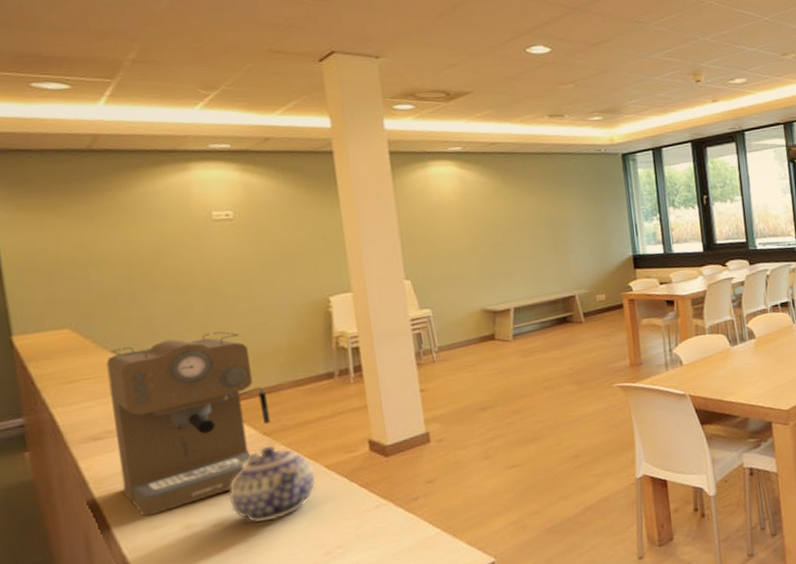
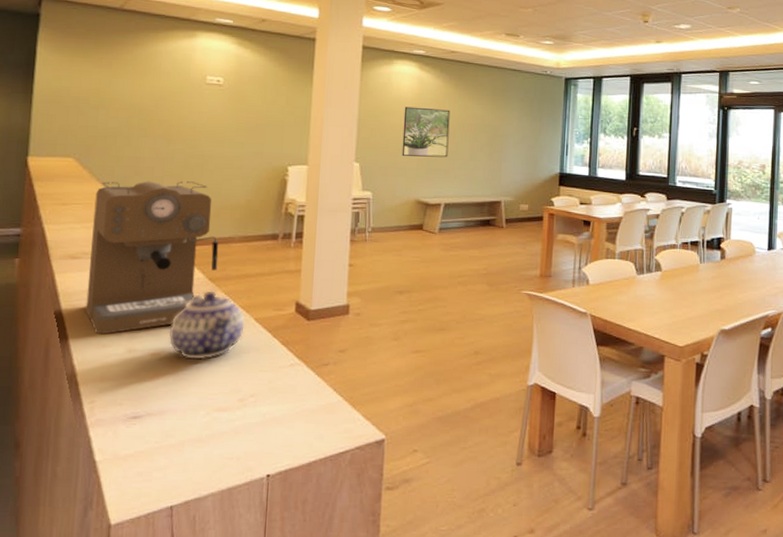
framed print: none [450,207,508,266] -> present [401,106,450,158]

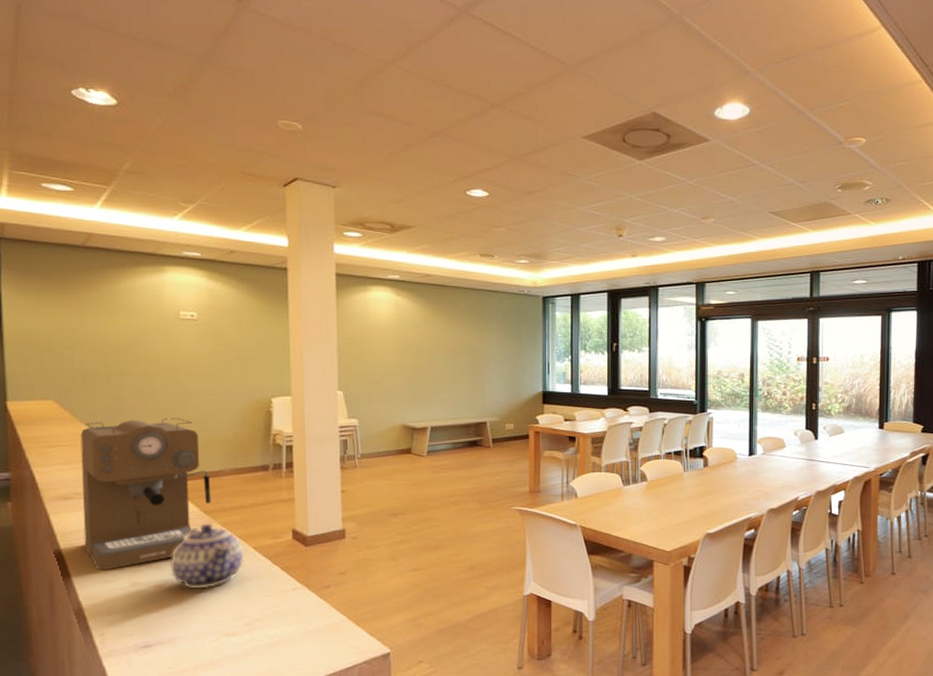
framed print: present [401,106,450,158] -> none [383,333,431,383]

